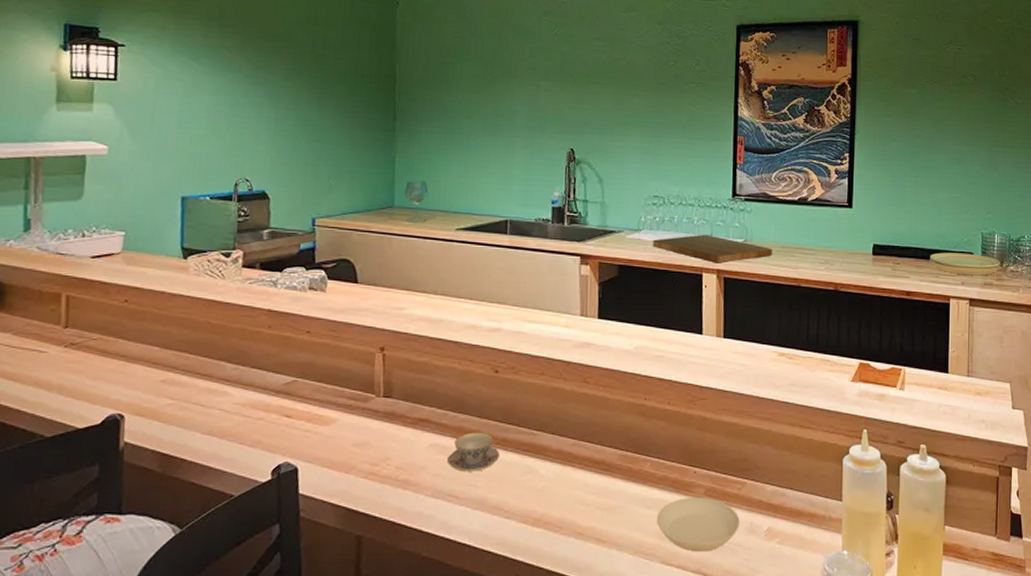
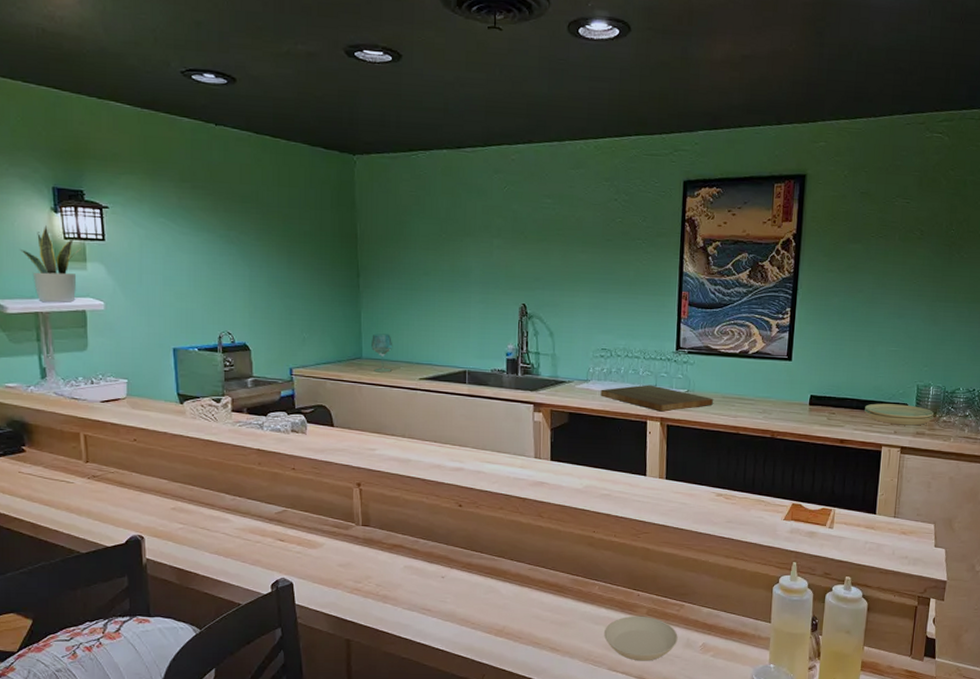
potted plant: none [19,64,90,148] -> present [20,225,82,304]
teacup: present [448,432,499,472] -> none [420,557,465,590]

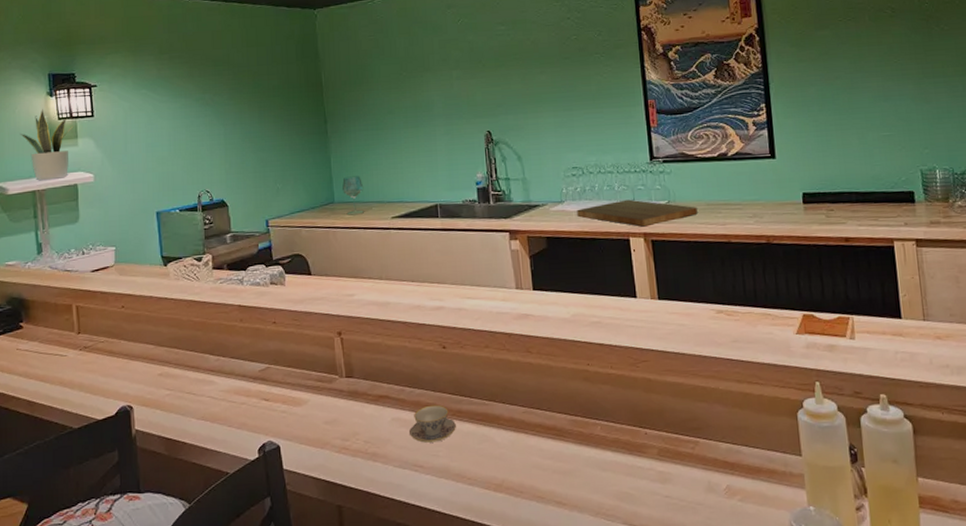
teacup: none [420,557,465,590] -> present [409,404,456,443]
saucer: present [604,616,678,661] -> none [613,457,698,512]
plate: present [865,403,935,426] -> none [866,192,947,216]

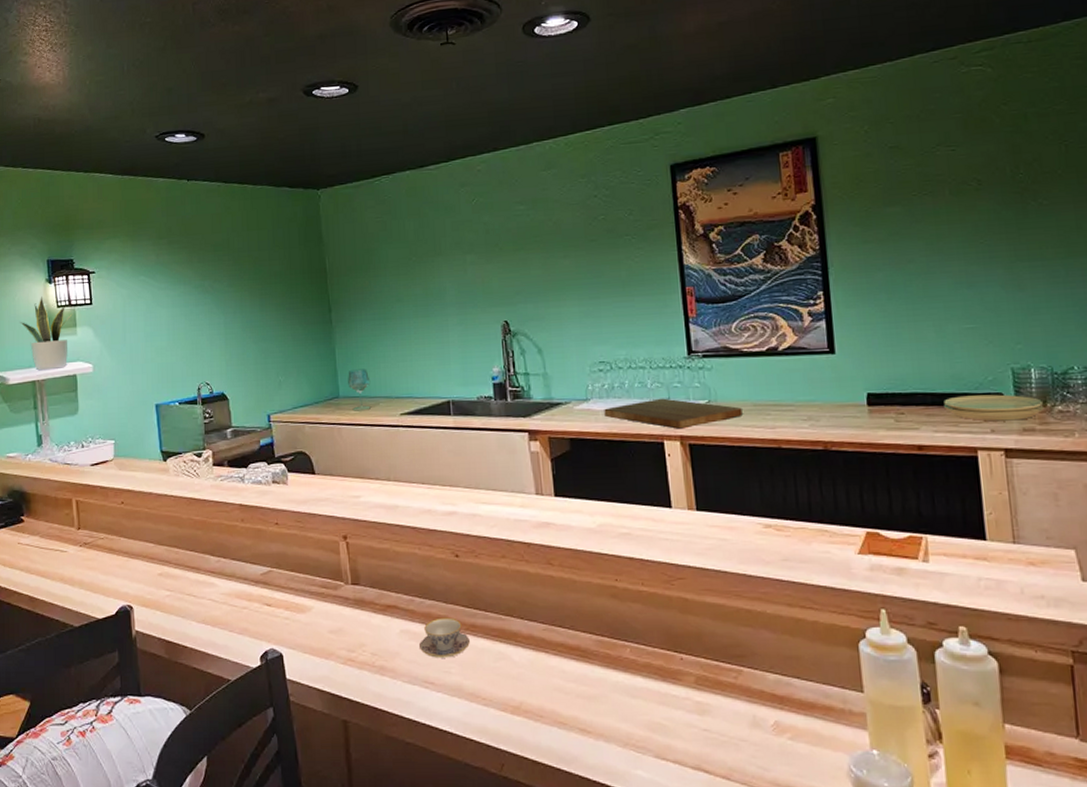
plate: none [866,192,947,216] -> present [944,394,1045,422]

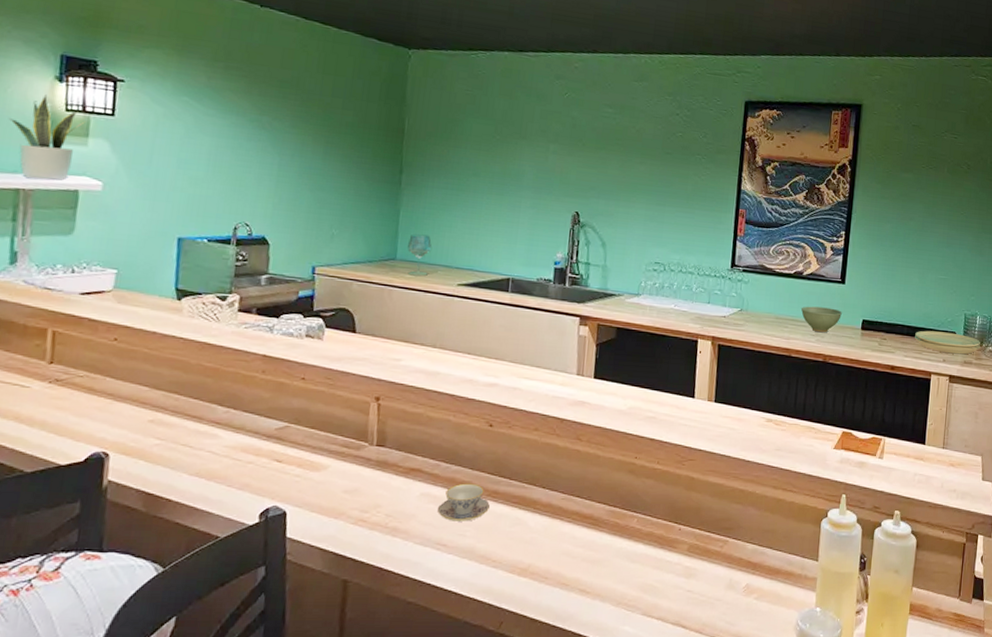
cutting board: present [604,398,743,429] -> none [651,301,766,331]
bowl: none [783,384,839,416] -> present [800,306,843,333]

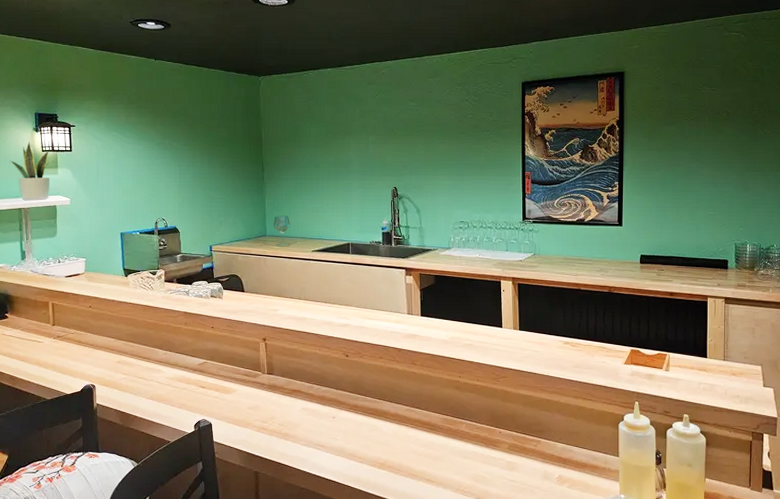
teacup: present [438,483,490,522] -> none [315,400,352,428]
bowl: present [800,306,843,333] -> none [585,247,623,268]
plate: present [915,330,981,355] -> none [690,260,753,279]

